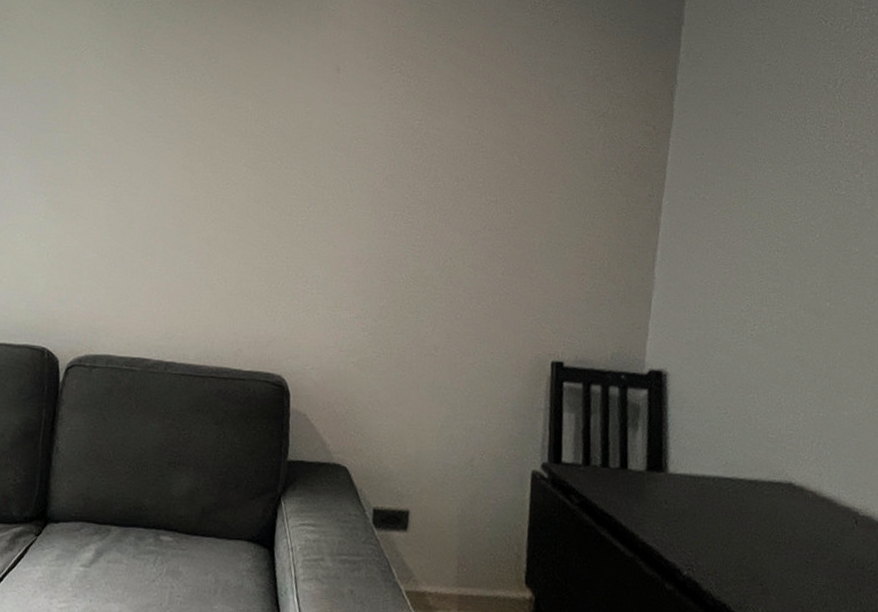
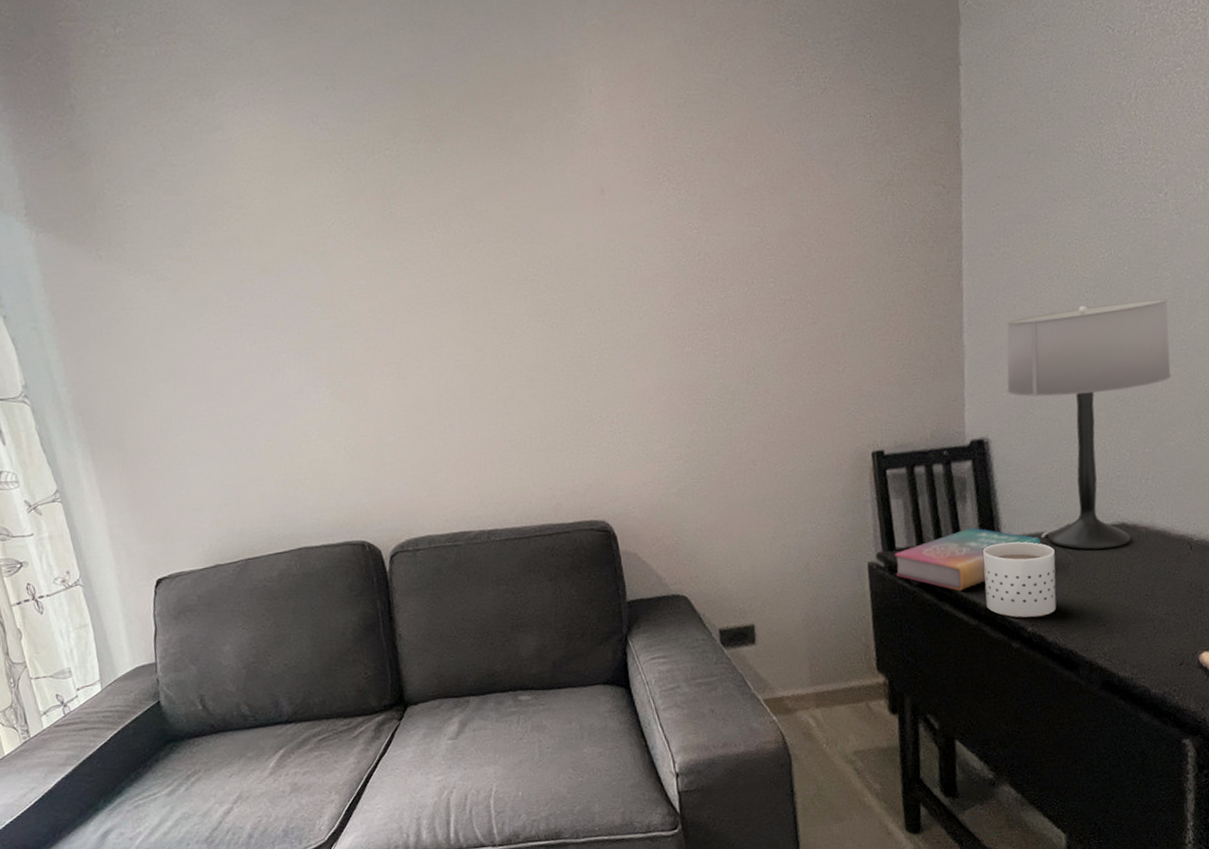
book: none [557,456,707,519] -> present [894,527,1042,591]
mug: none [644,477,719,562] -> present [982,541,1057,618]
table lamp: none [690,262,854,507] -> present [1006,298,1172,550]

